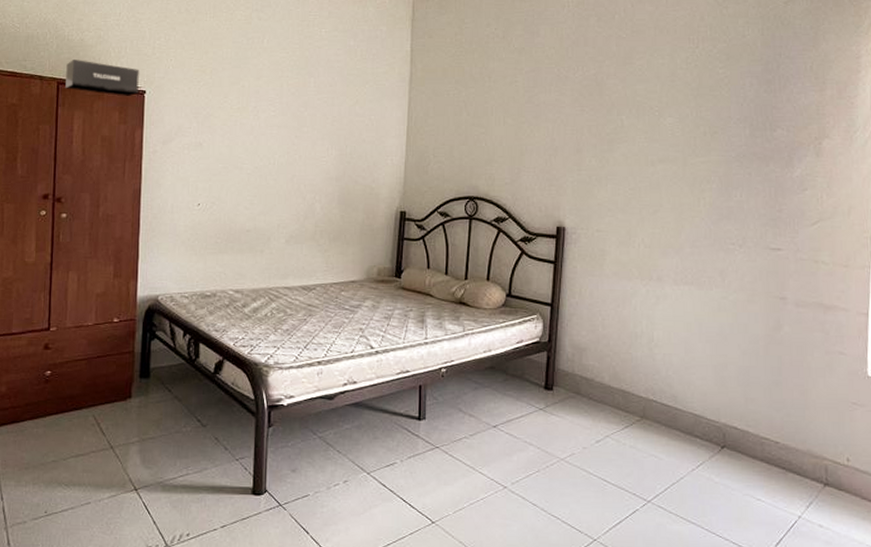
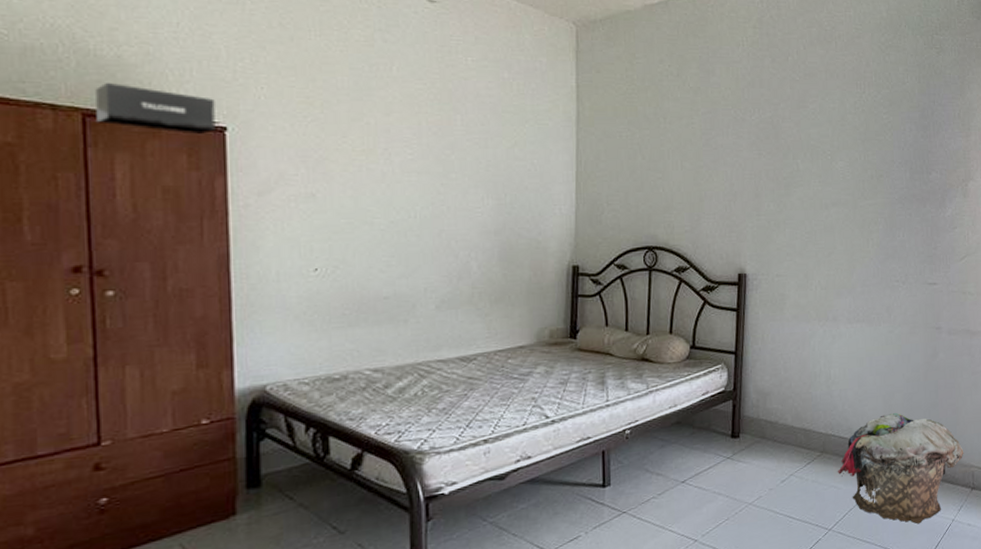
laundry basket: none [658,385,815,514] -> present [837,412,964,524]

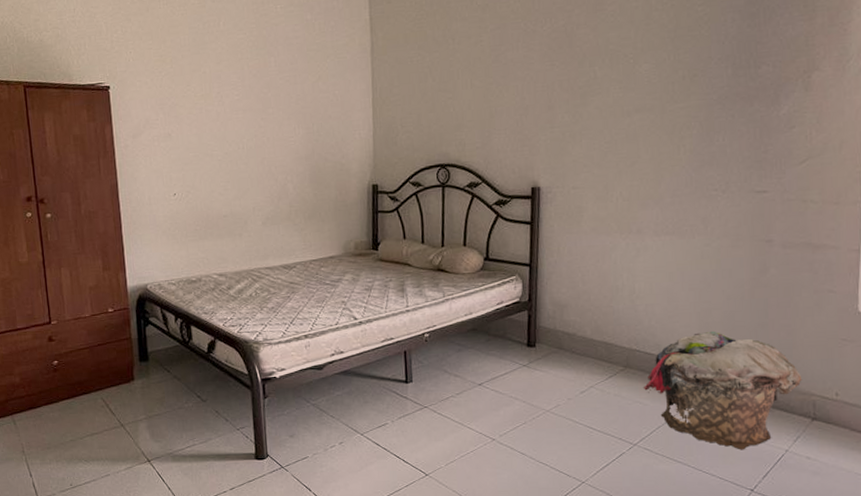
box: present [95,82,216,135] -> none [30,60,103,94]

